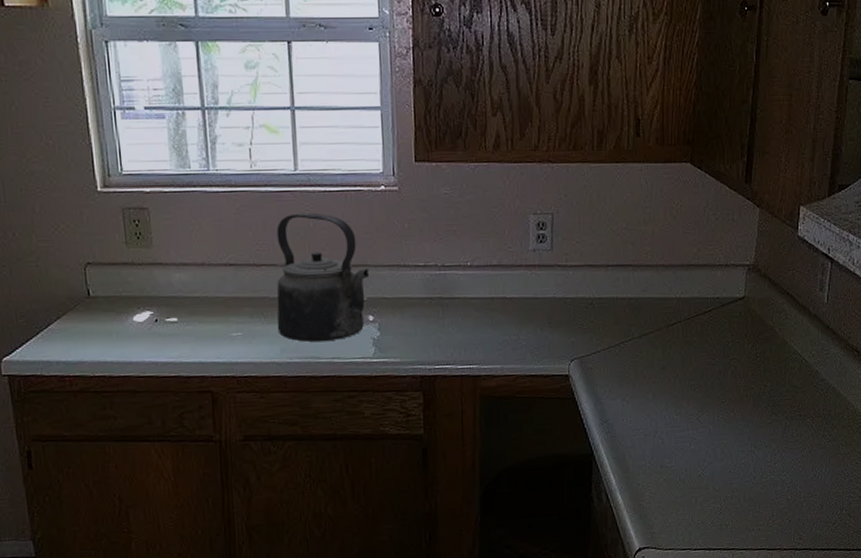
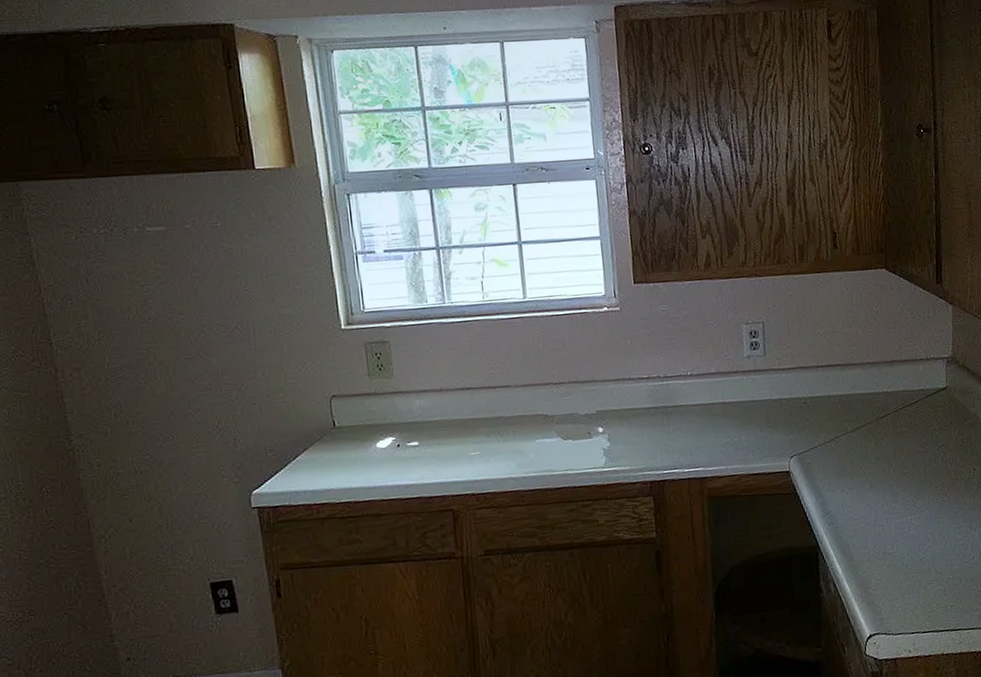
kettle: present [276,212,369,342] -> none [509,336,597,457]

